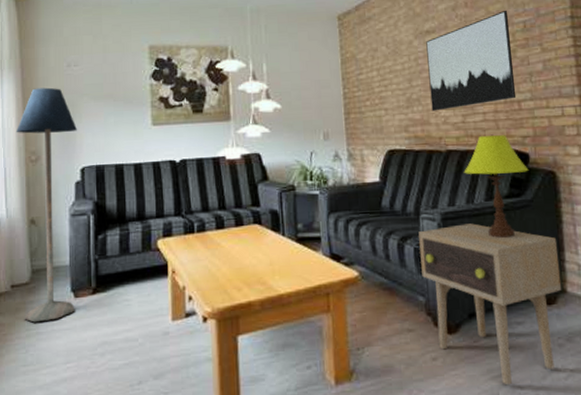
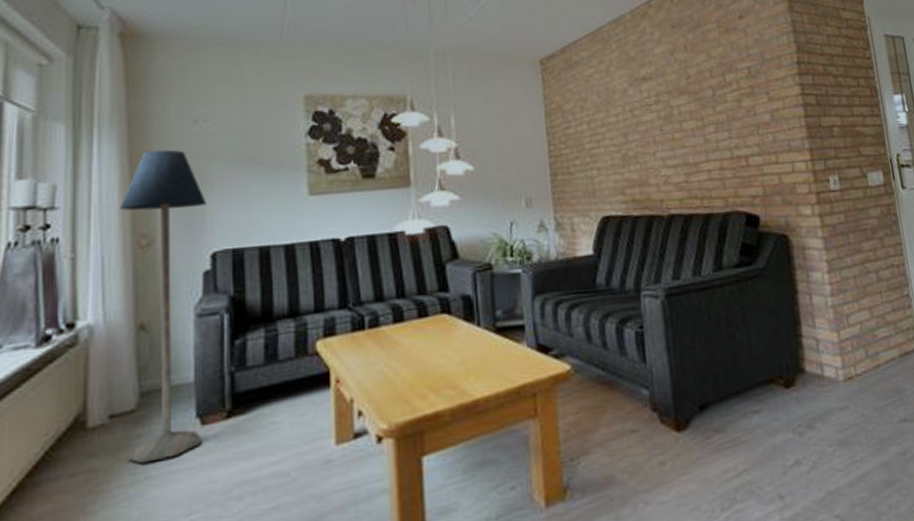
side table: present [418,223,562,386] -> none [640,298,800,487]
wall art: present [426,10,517,111] -> none [642,54,744,170]
table lamp: present [464,134,529,239] -> none [689,195,760,314]

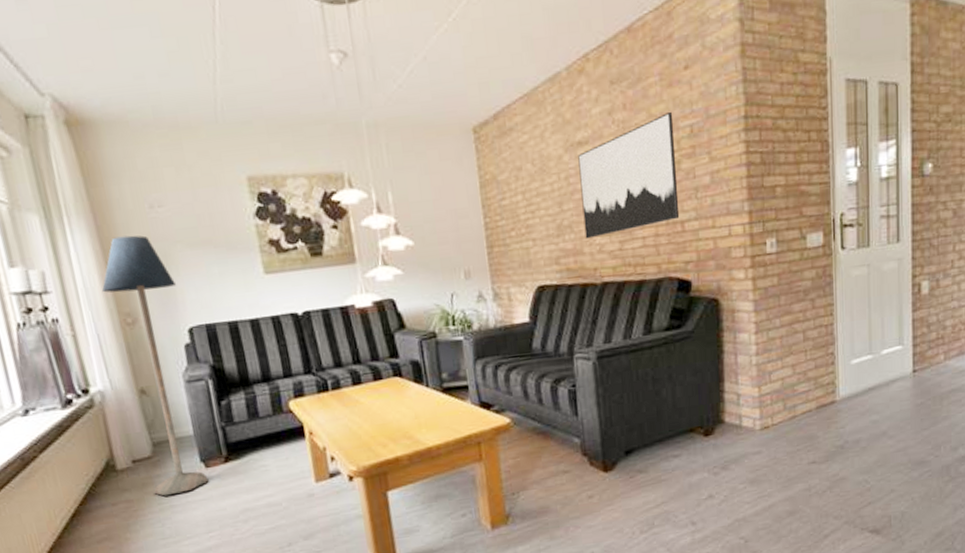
wall art: none [642,54,744,170] -> present [578,111,680,239]

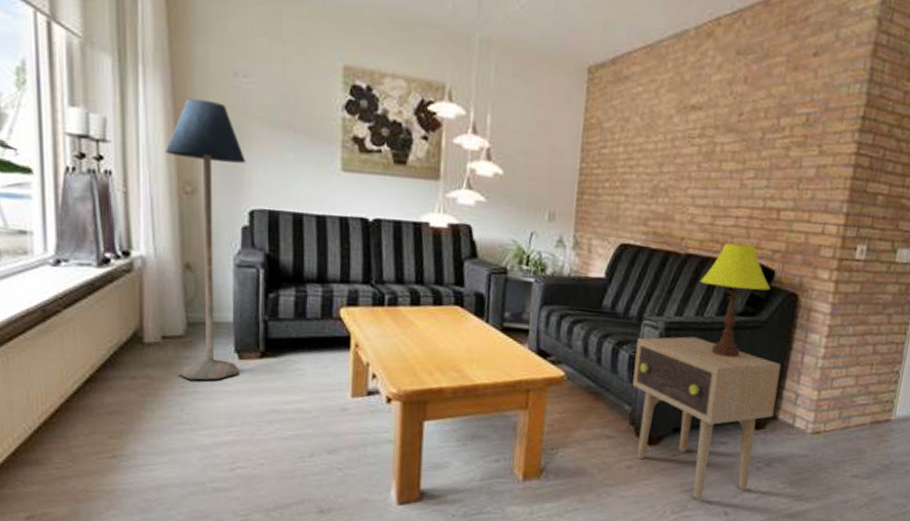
side table: none [573,360,720,515] -> present [632,336,782,500]
wall art: present [578,111,680,239] -> none [679,95,793,207]
table lamp: none [621,261,691,374] -> present [700,243,771,358]

